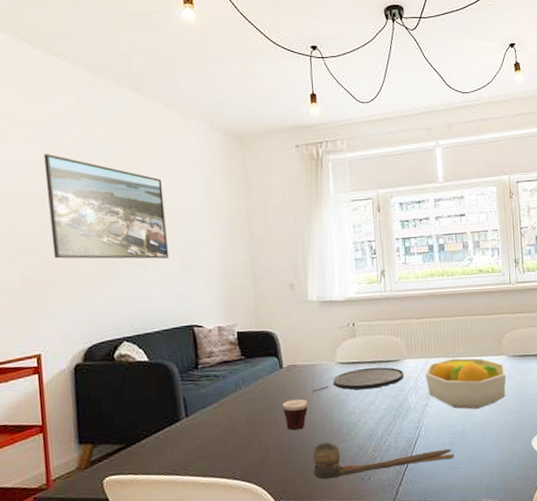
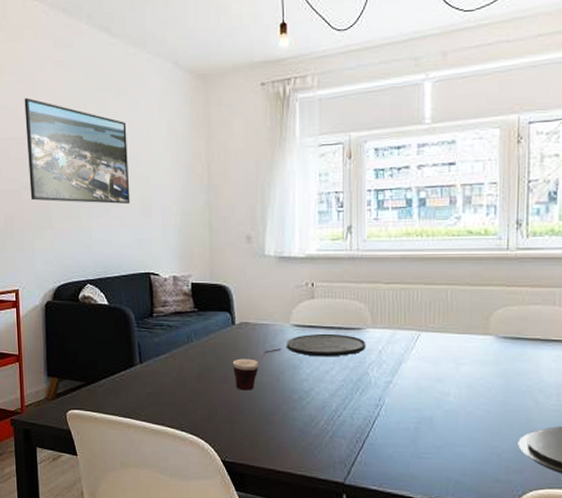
spoon: present [312,442,454,480] -> none [260,408,419,455]
fruit bowl: present [425,358,506,410] -> none [391,333,492,394]

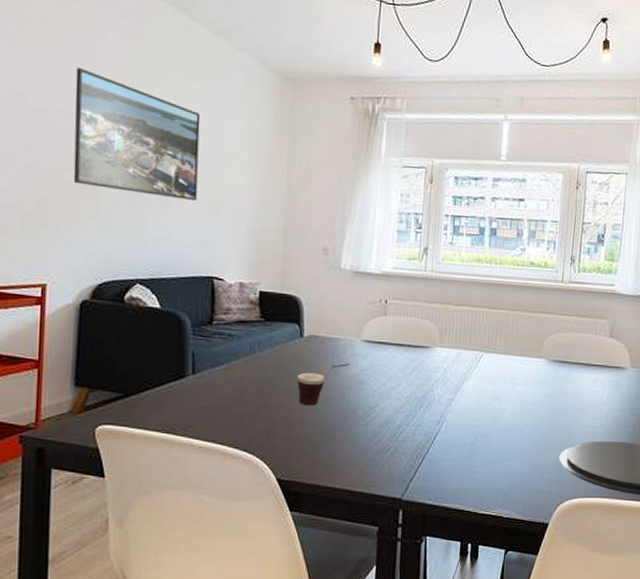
plate: present [286,333,366,357] -> none [354,350,433,374]

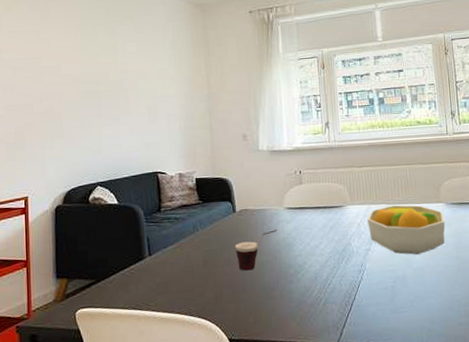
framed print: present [73,67,201,201] -> none [38,23,139,113]
fruit bowl: none [455,353,543,412] -> present [367,205,445,255]

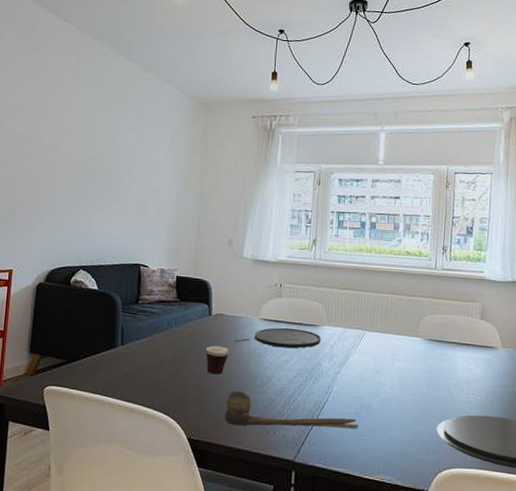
spoon: none [262,283,396,319] -> present [224,391,358,436]
plate: none [281,212,348,234] -> present [254,327,321,348]
fruit bowl: present [367,205,445,255] -> none [341,332,420,385]

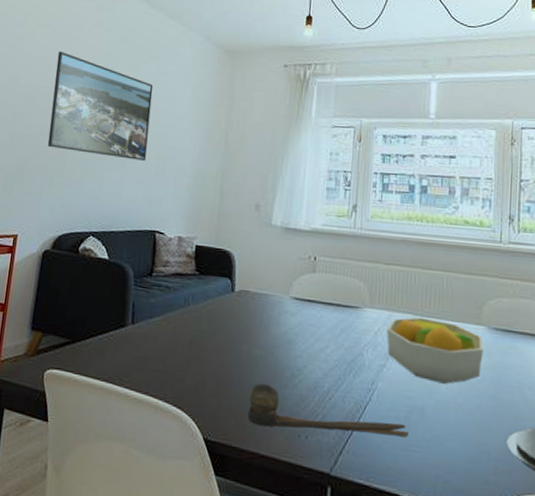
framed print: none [36,100,134,202] -> present [47,50,154,161]
cup: present [205,338,250,375] -> none [227,320,279,363]
plate: present [254,327,321,348] -> none [283,308,363,334]
fruit bowl: none [341,332,420,385] -> present [387,317,484,384]

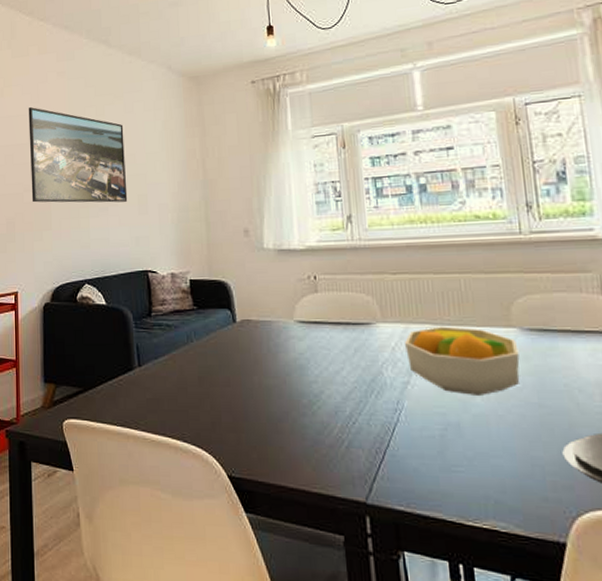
spoon: present [247,383,409,442] -> none [268,414,447,469]

